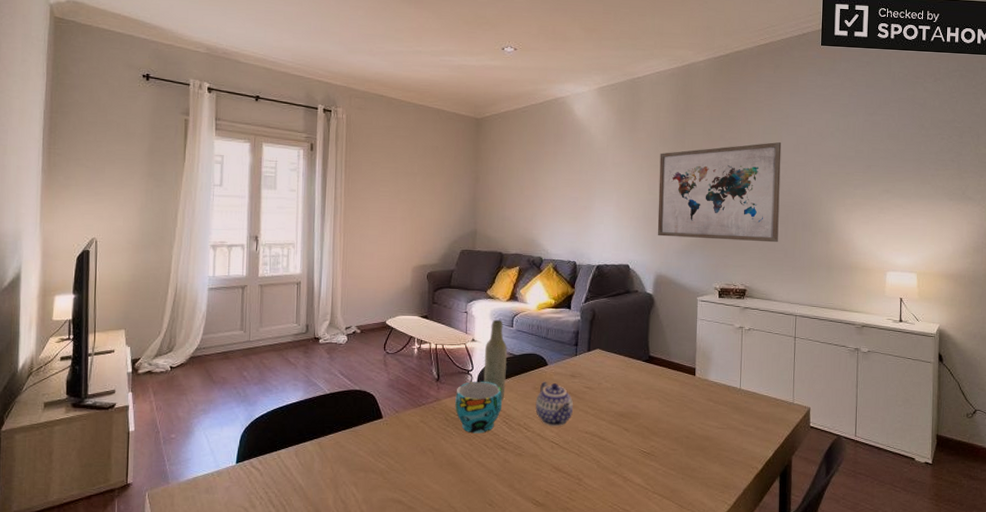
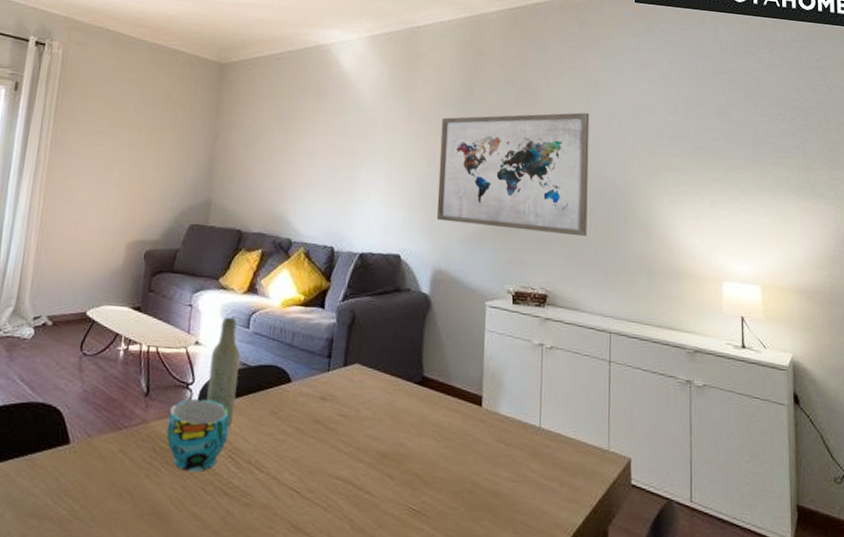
teapot: present [535,381,574,427] -> none [272,403,323,468]

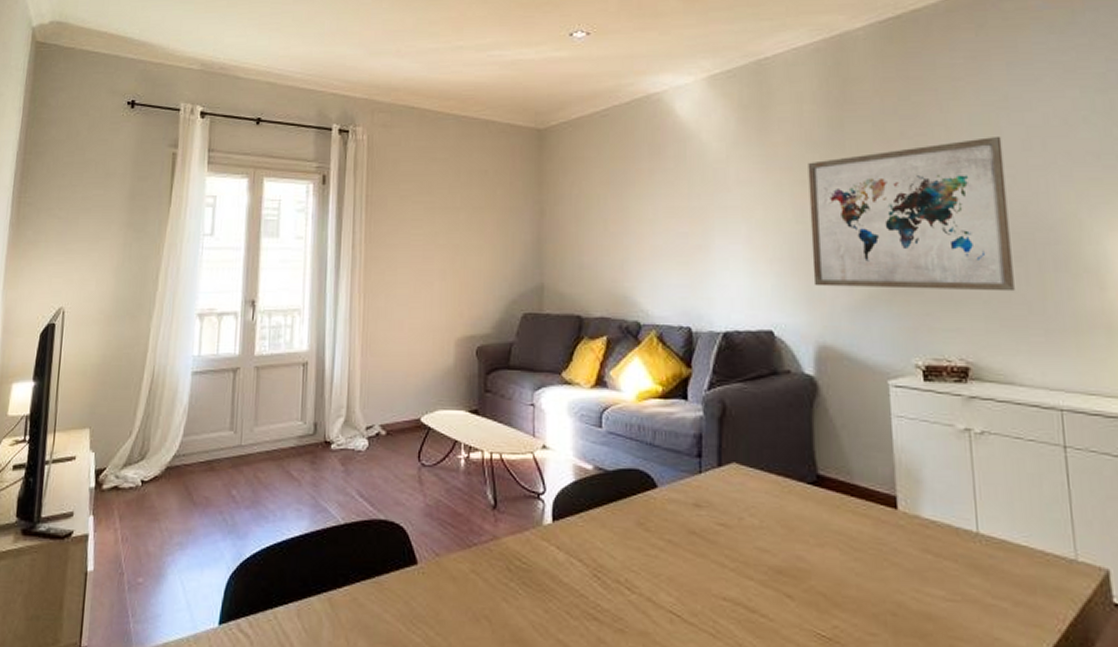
cup: present [166,398,230,472] -> none [521,510,591,594]
bottle: present [206,317,240,427] -> none [561,415,595,542]

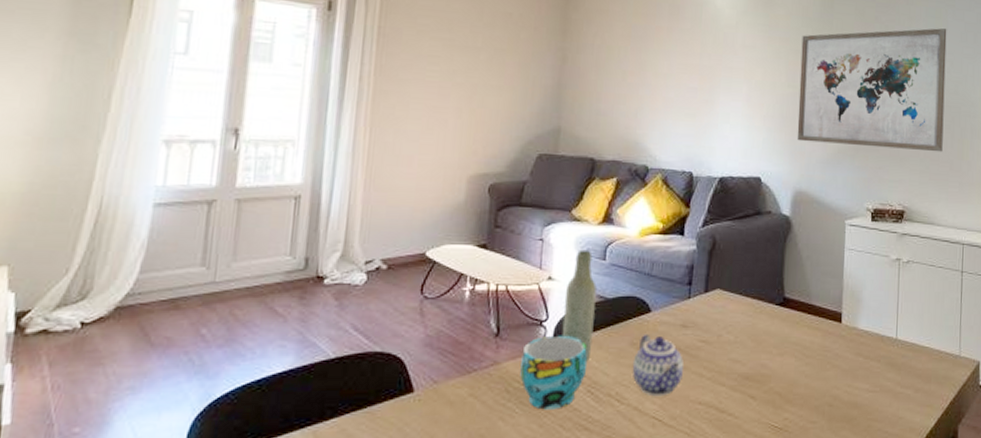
cup: none [521,510,591,594] -> present [520,335,588,410]
bottle: none [561,415,595,542] -> present [561,249,597,362]
teapot: none [641,512,702,588] -> present [632,333,684,397]

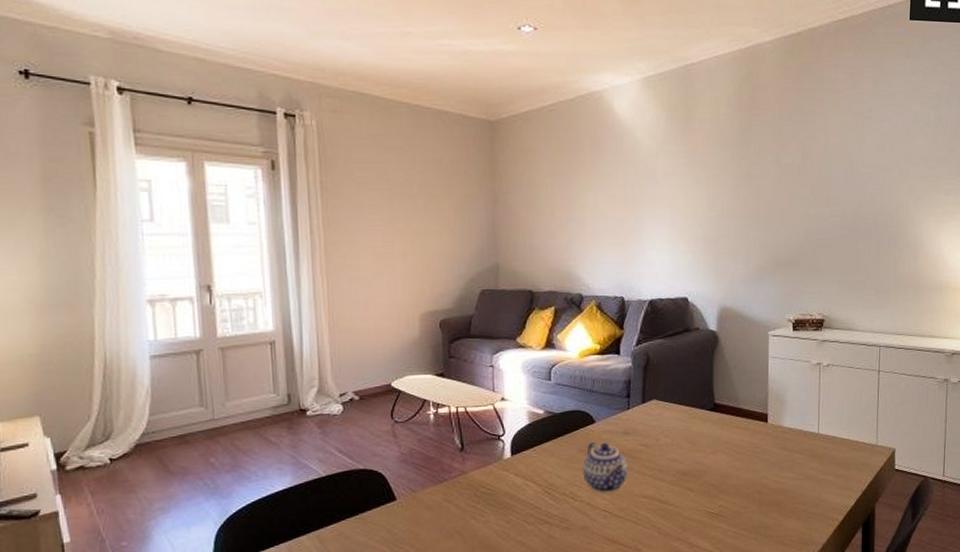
cup: present [520,335,588,410] -> none [485,446,543,509]
bottle: present [561,249,597,362] -> none [517,372,546,468]
wall art: present [797,28,947,152] -> none [720,141,864,263]

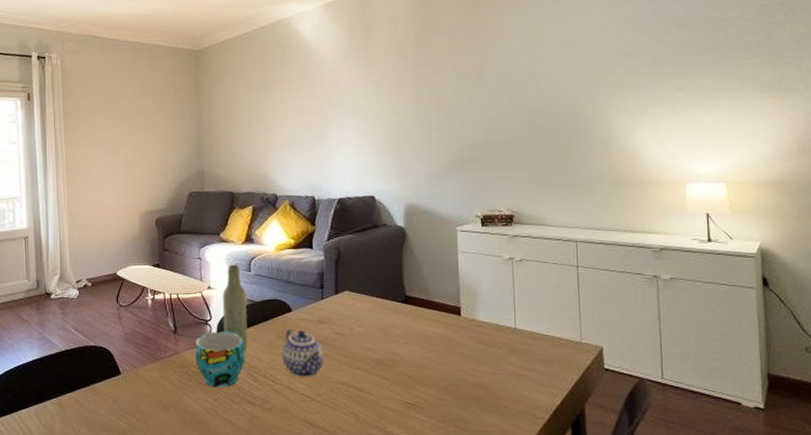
cup: none [485,446,543,509] -> present [195,331,246,388]
bottle: none [517,372,546,468] -> present [222,264,248,351]

